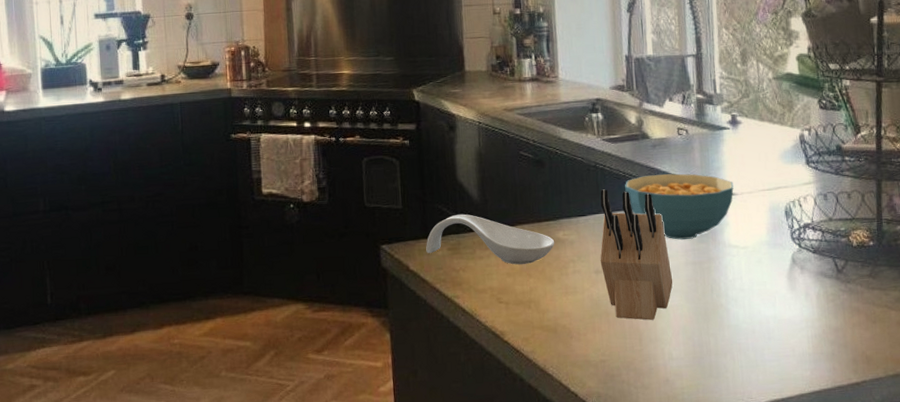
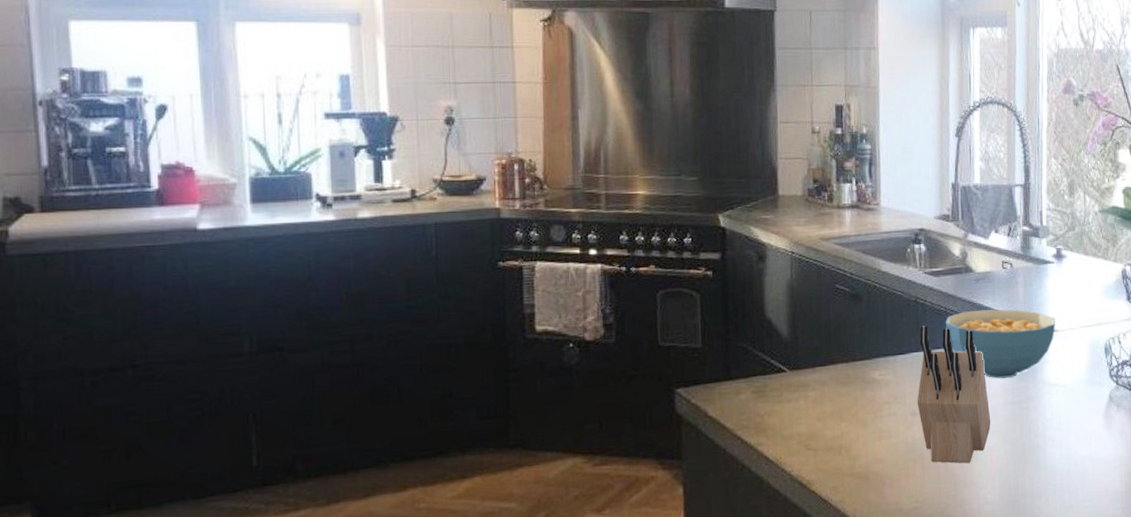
spoon rest: present [426,214,555,265] -> none [727,353,870,408]

